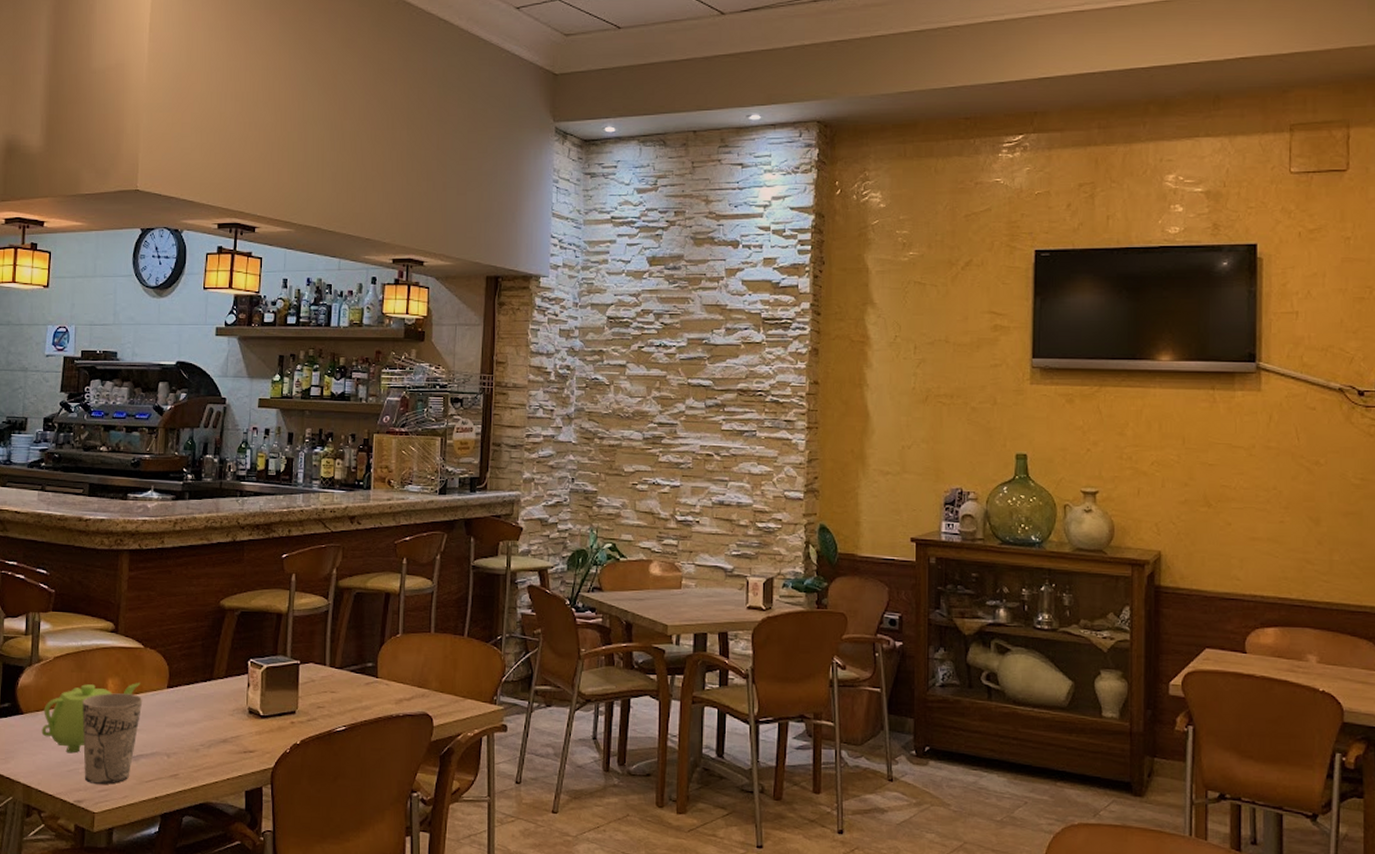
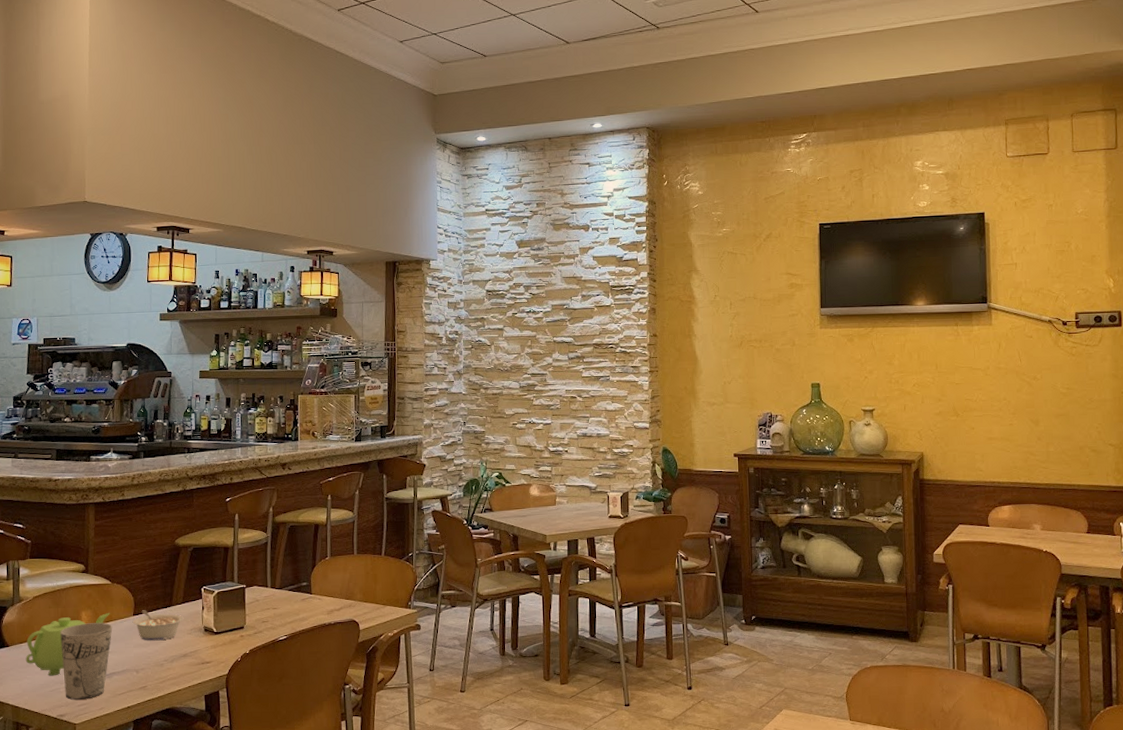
legume: none [166,682,226,721] -> present [132,610,184,641]

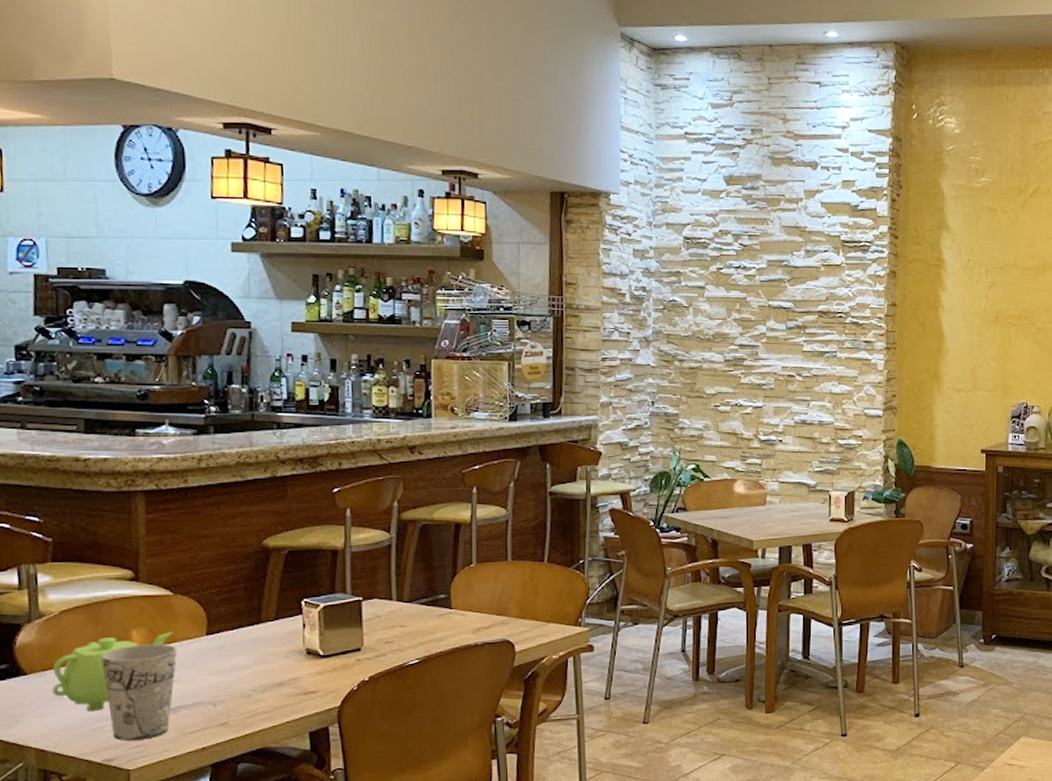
legume: present [132,610,184,641] -> none [205,628,278,667]

